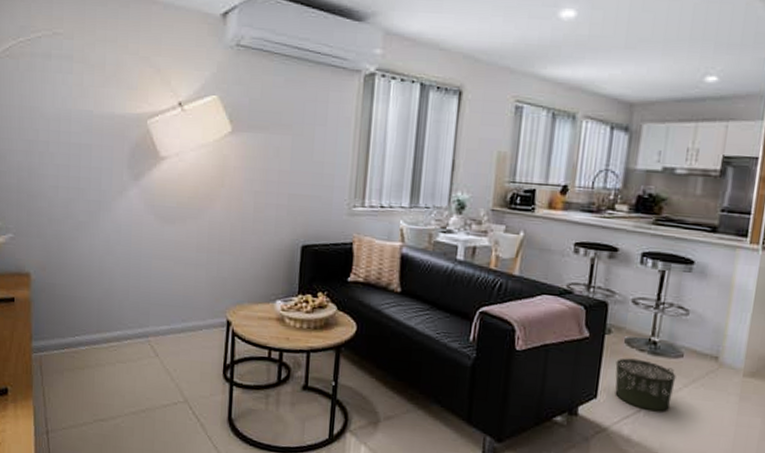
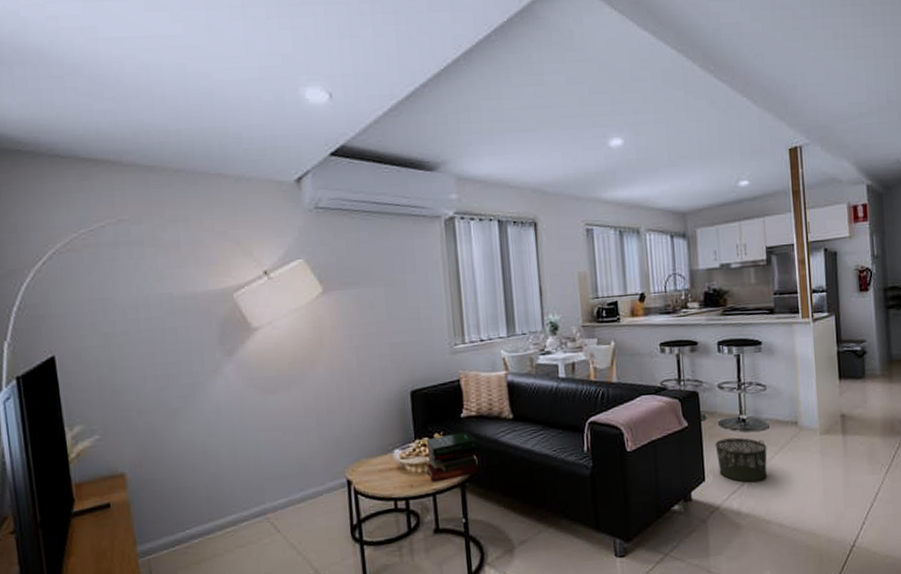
books: none [304,295,359,340] -> present [425,432,478,482]

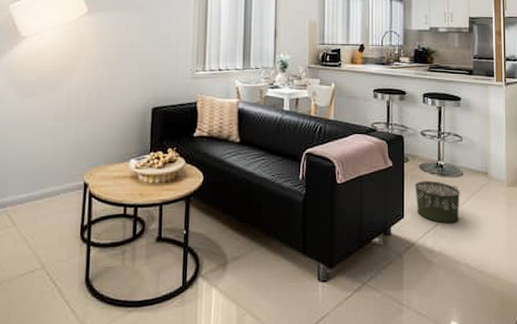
books: present [425,432,478,482] -> none [156,150,204,193]

